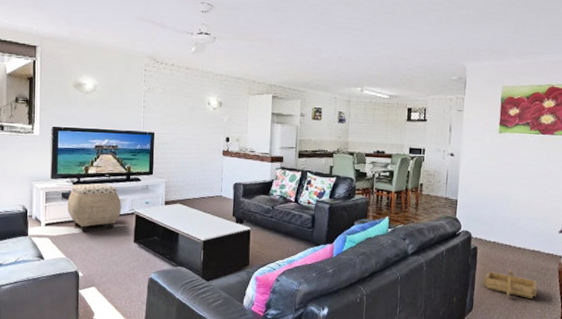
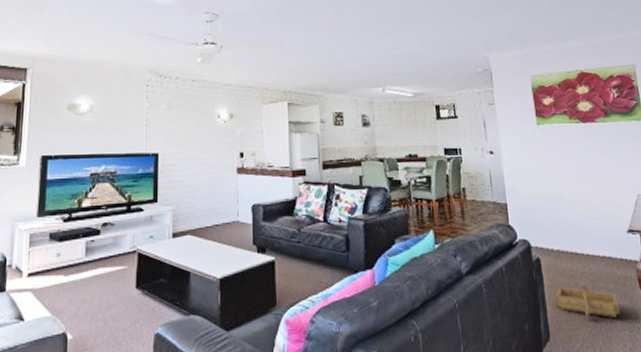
ottoman: present [68,183,122,232] -> none [56,218,122,281]

